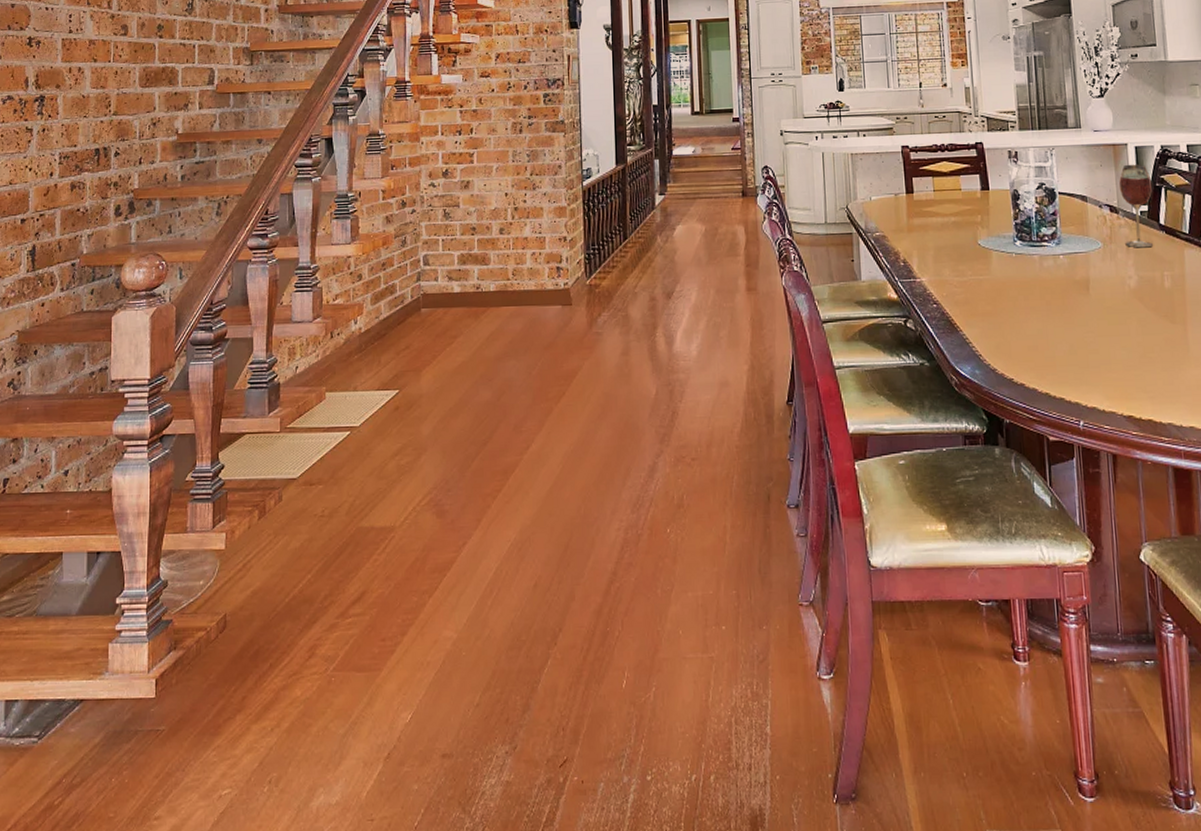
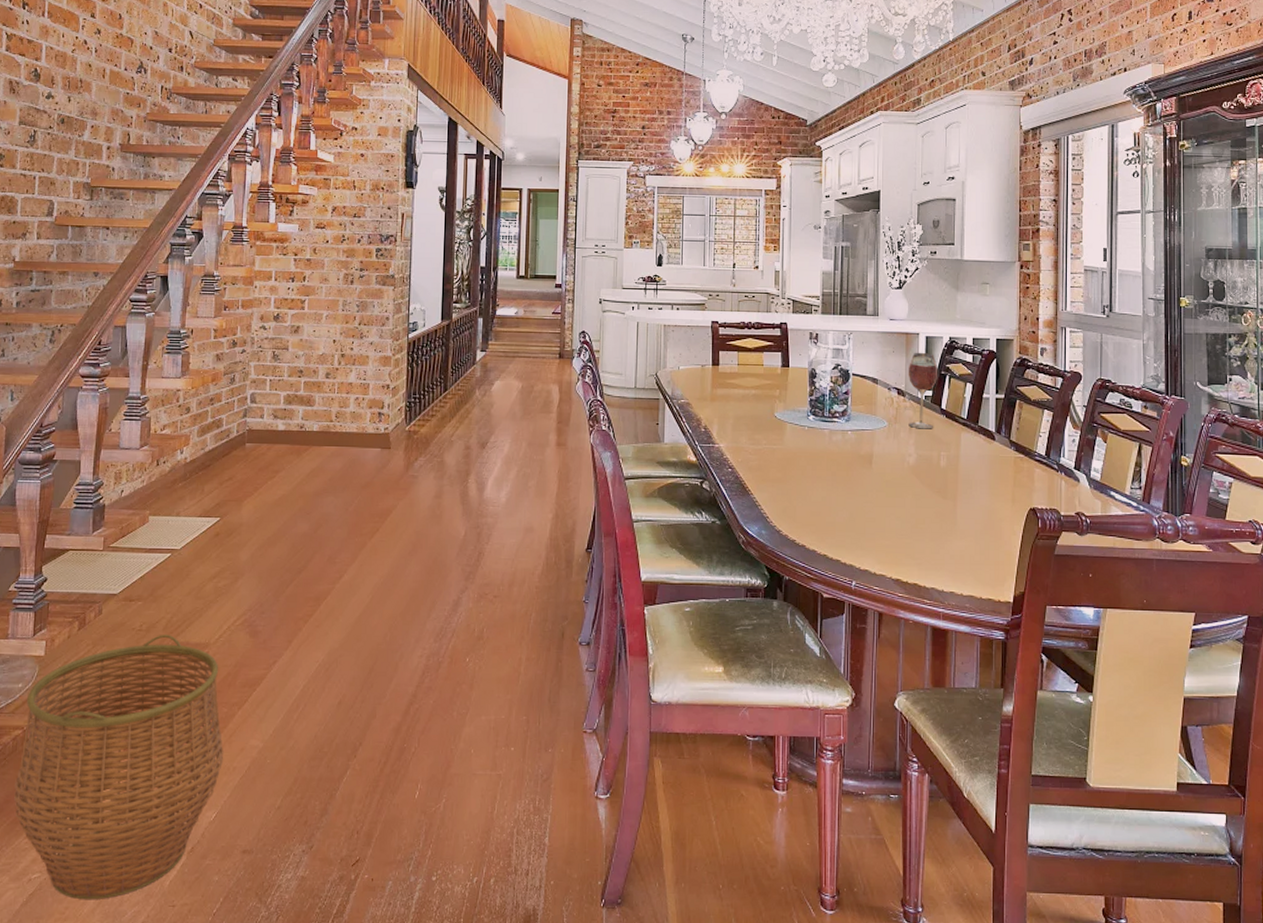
basket: none [200,518,417,816] -> present [14,634,224,899]

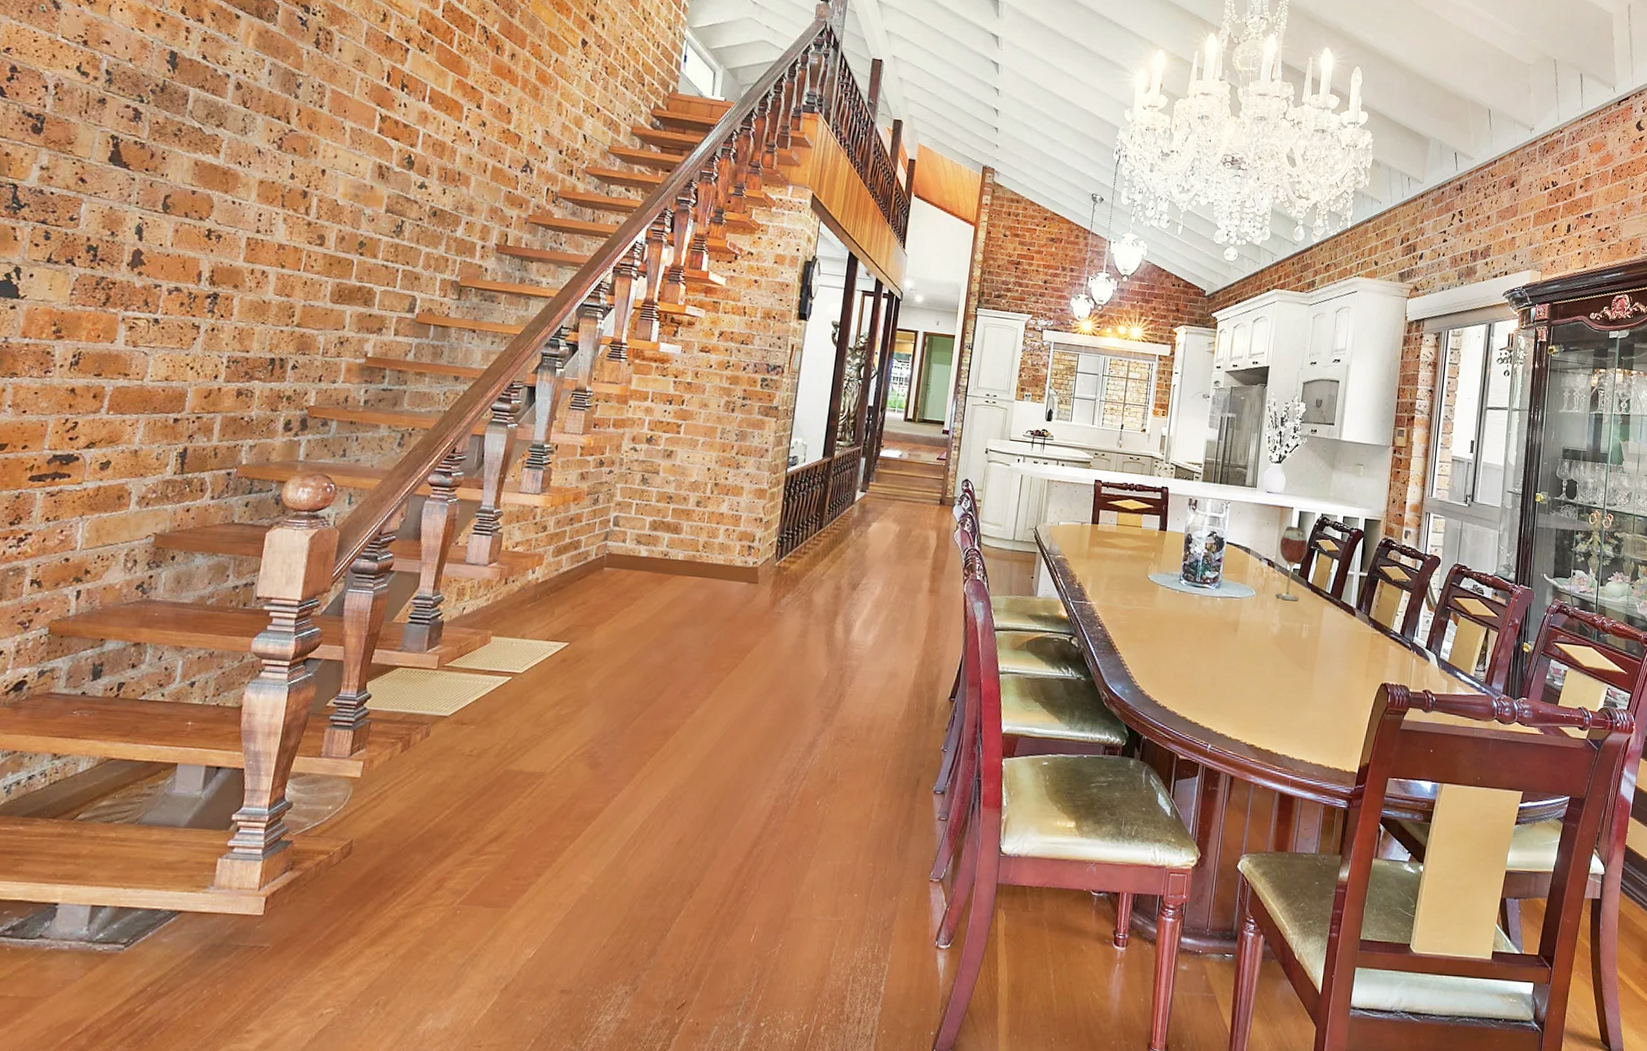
basket: present [14,634,224,899] -> none [311,760,553,1037]

